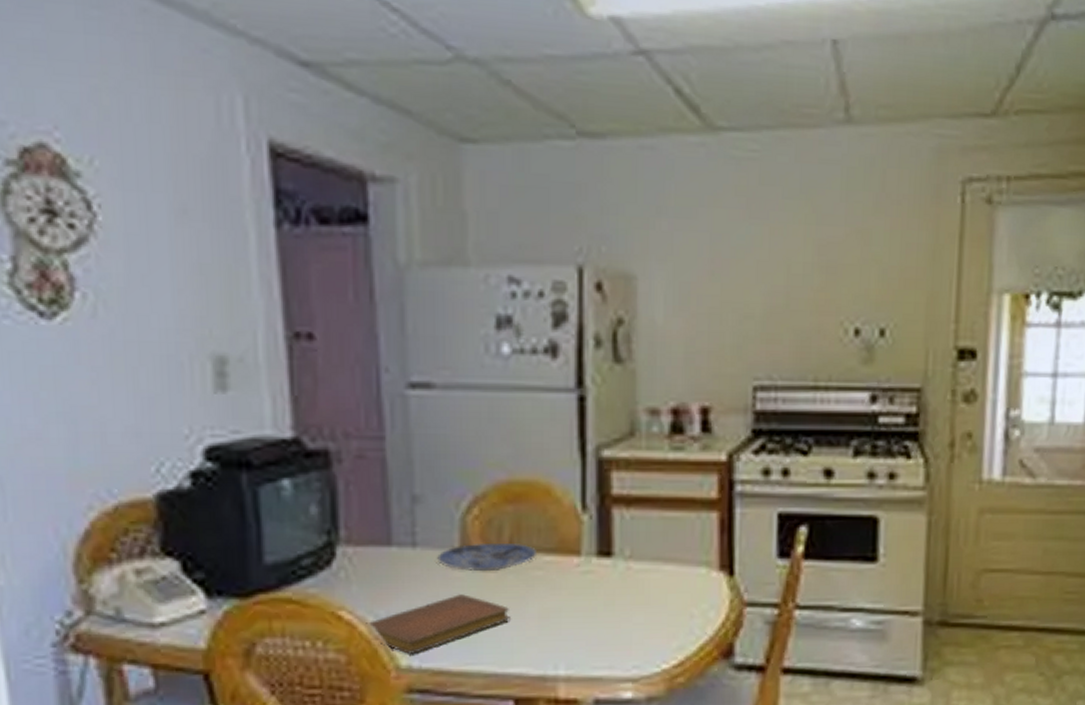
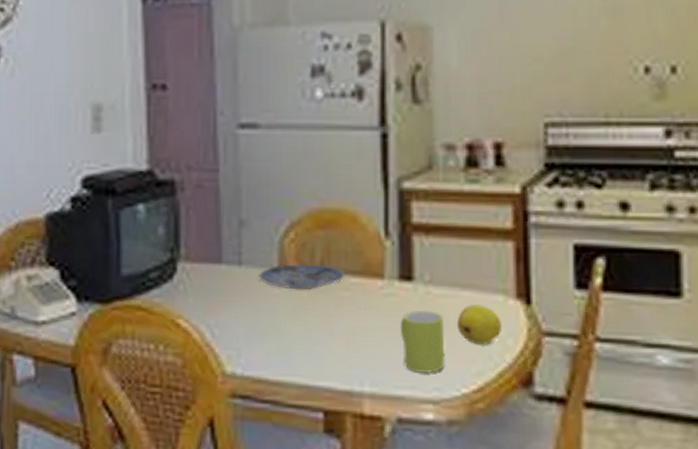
notebook: present [366,594,511,654] -> none [199,310,321,362]
mug: none [597,587,646,652] -> present [400,310,445,373]
fruit: none [657,578,705,619] -> present [456,304,503,345]

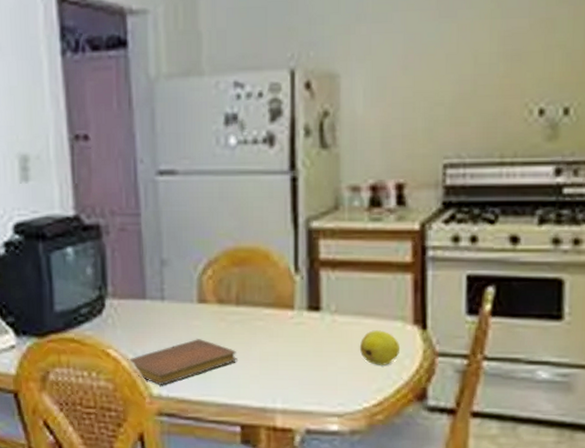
notebook: none [199,310,321,362] -> present [127,339,237,385]
plate: present [258,264,345,290] -> none [179,299,259,321]
mug: present [400,310,445,373] -> none [308,337,349,391]

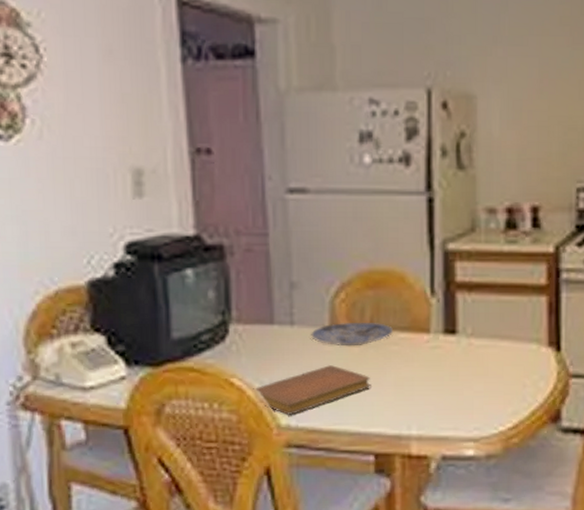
plate: none [179,299,259,321] -> present [310,323,394,347]
fruit: present [359,330,401,365] -> none [495,353,536,388]

